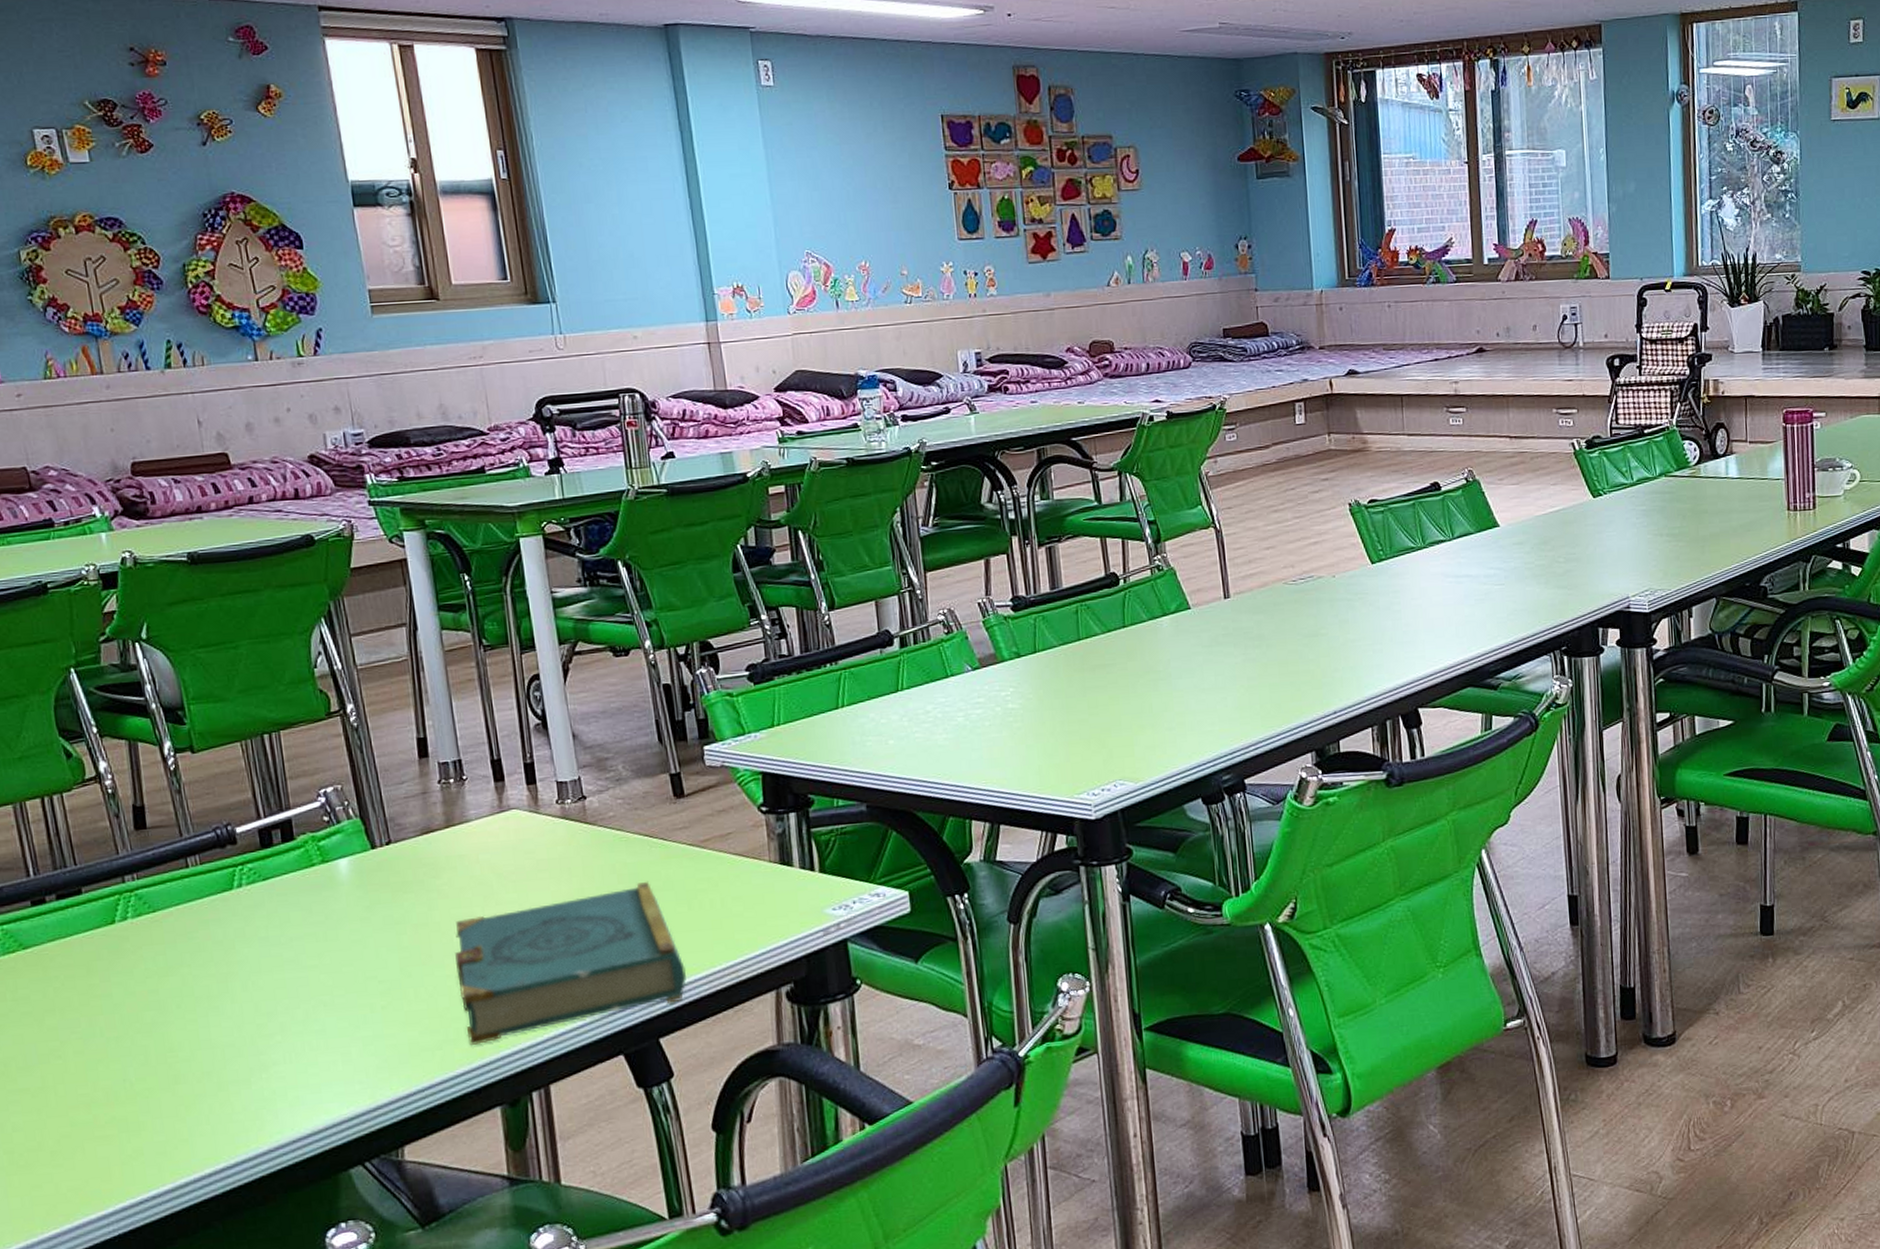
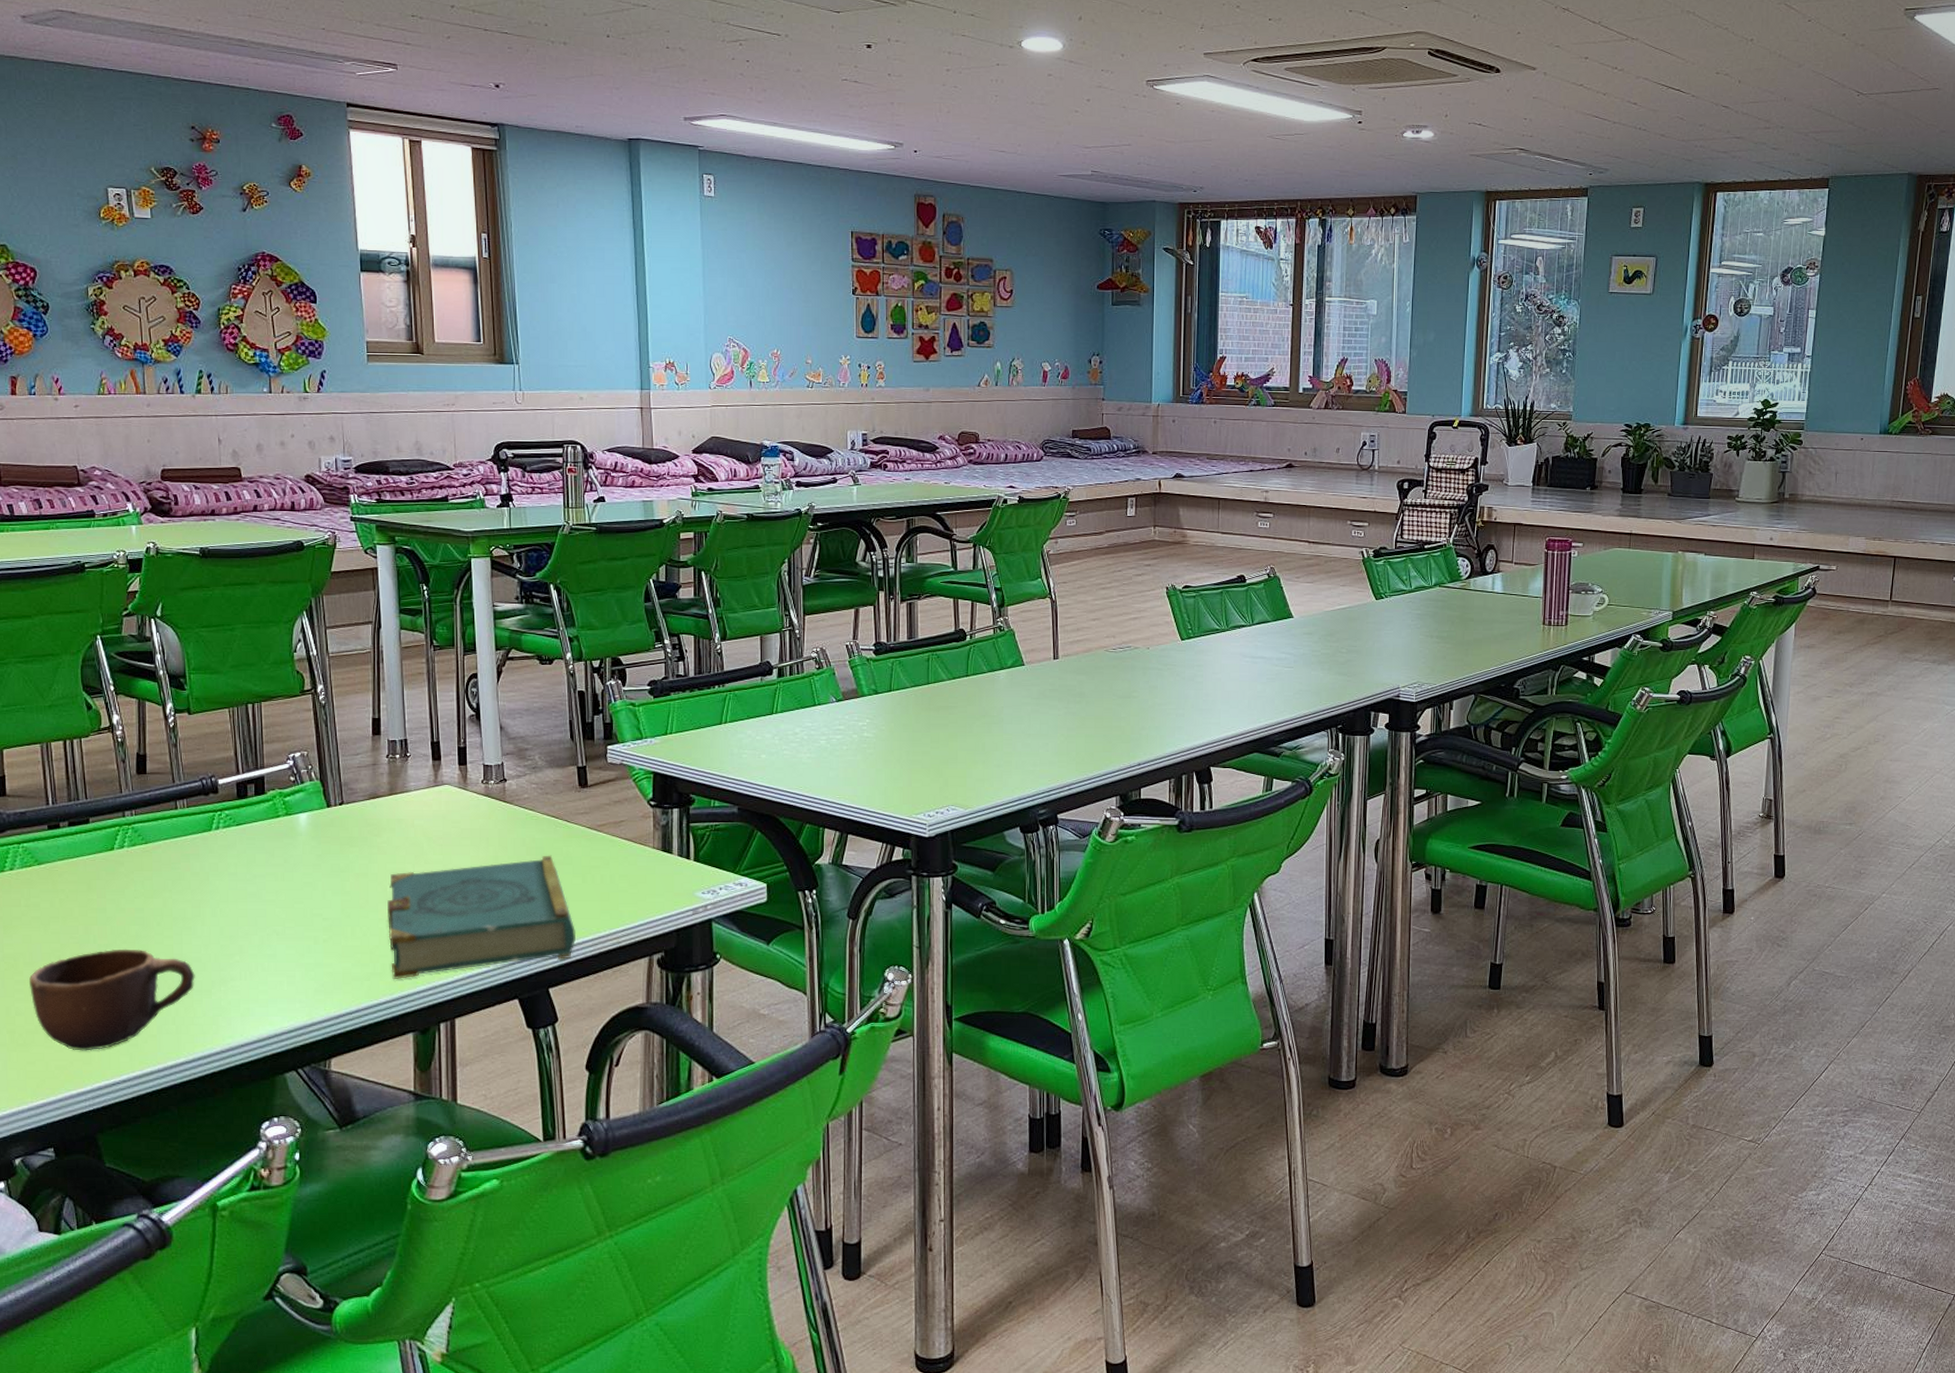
mug: none [25,1038,229,1167] -> present [29,949,195,1051]

